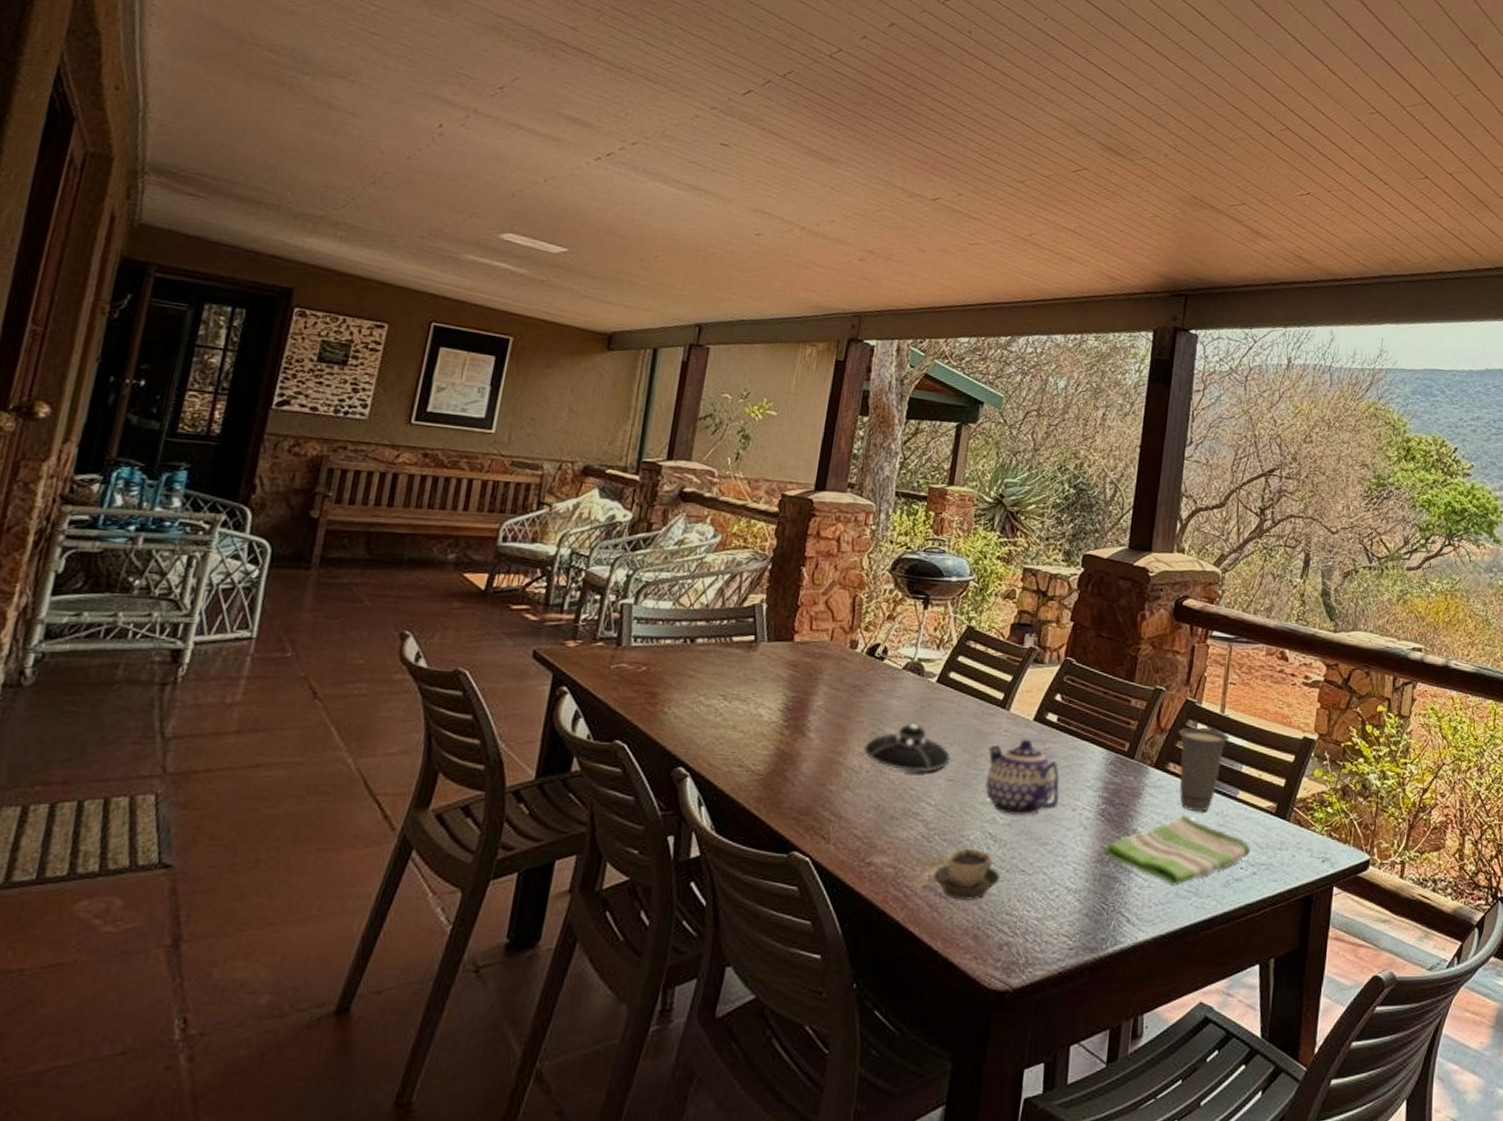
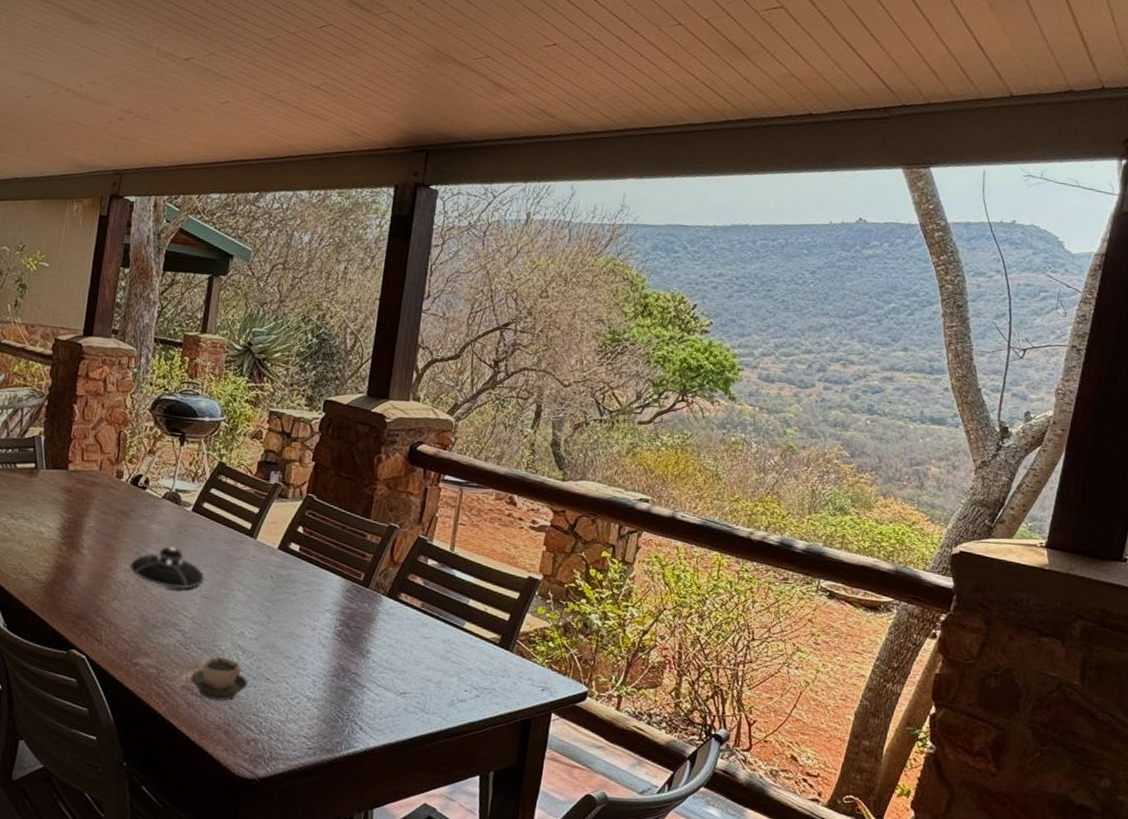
teapot: present [985,739,1060,815] -> none [235,564,301,632]
dish towel: present [1104,816,1251,886] -> none [341,641,475,702]
cup: present [1178,727,1229,812] -> none [410,562,458,639]

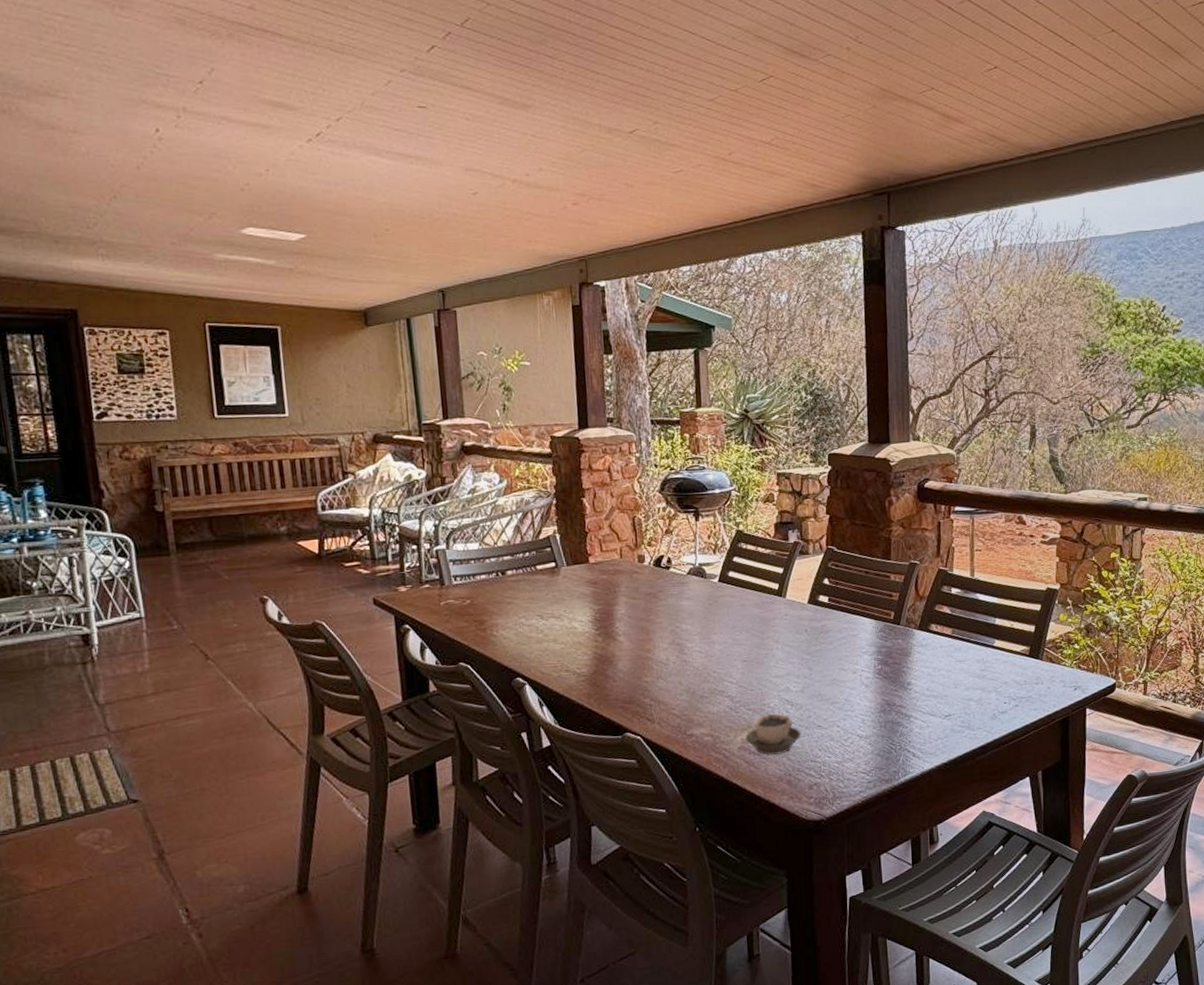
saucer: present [130,546,204,589] -> none [668,619,742,659]

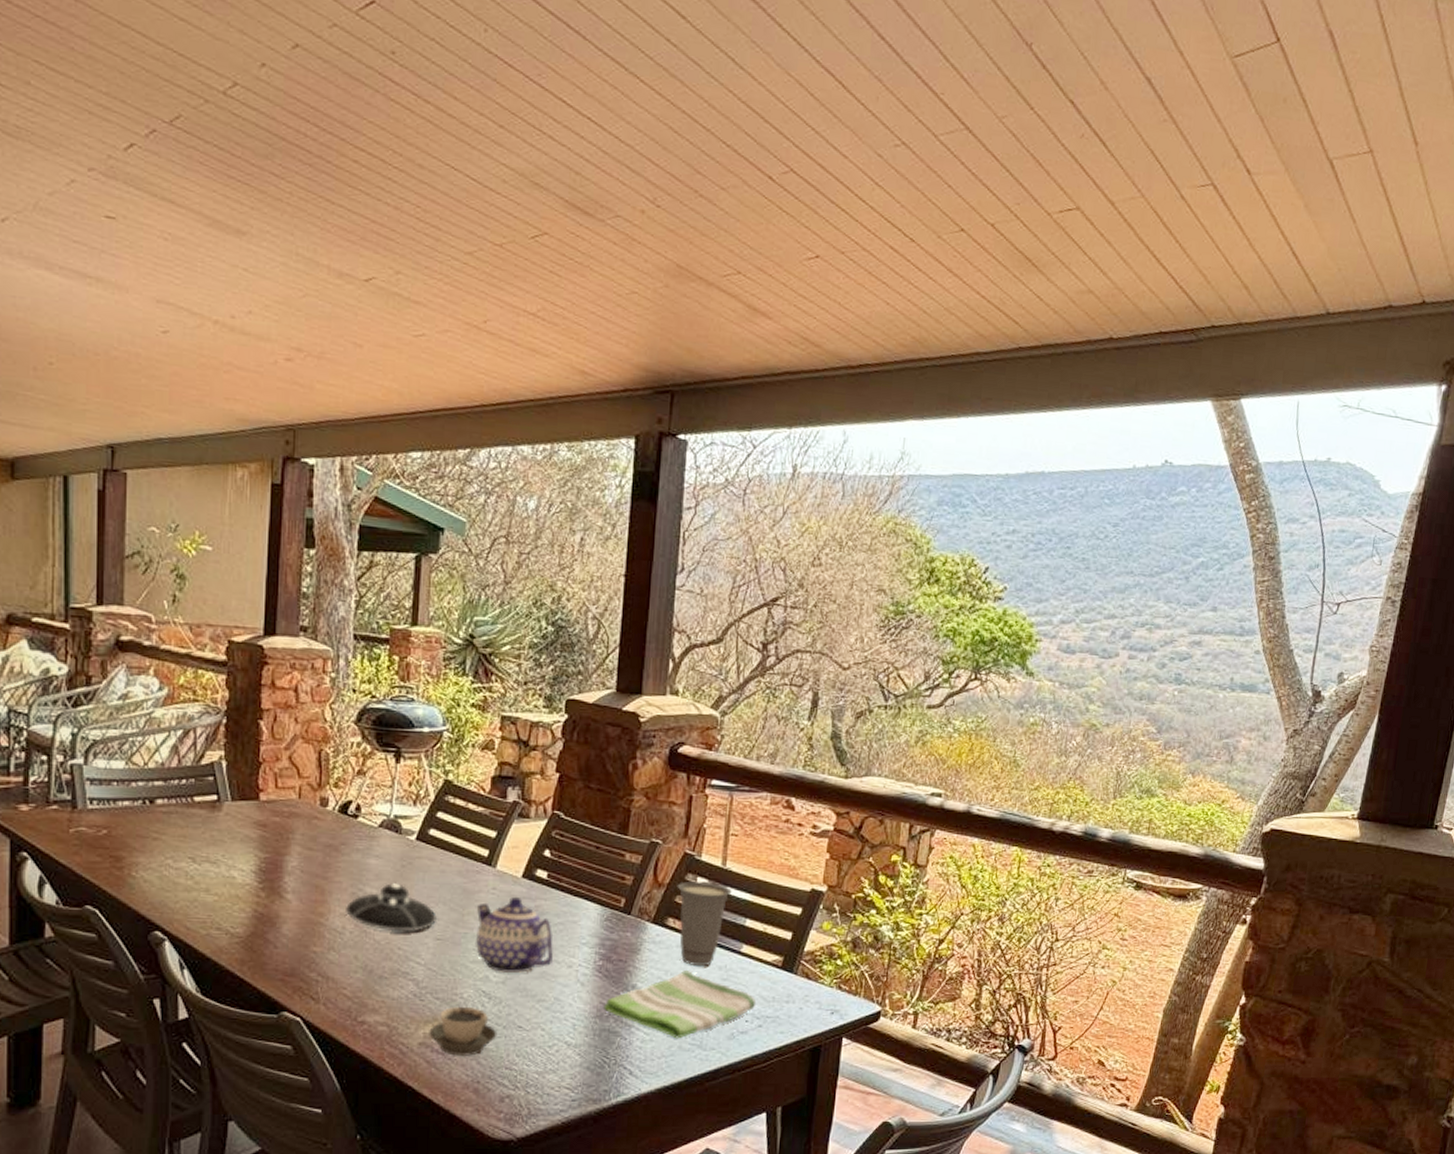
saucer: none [668,619,742,659] -> present [346,883,437,932]
teapot: none [773,619,841,683] -> present [476,896,554,973]
dish towel: none [886,666,1012,723] -> present [604,971,757,1039]
cup: none [935,591,981,662] -> present [677,881,732,967]

